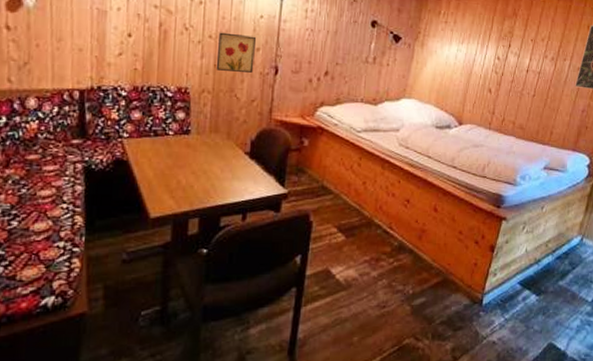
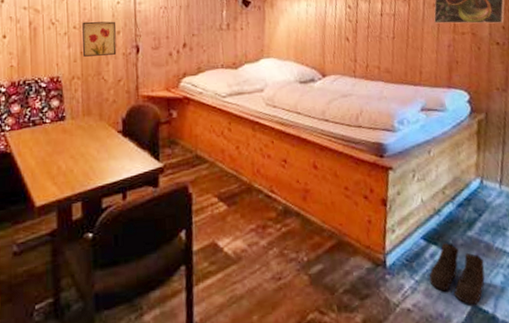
boots: none [517,289,567,343] -> present [429,242,486,305]

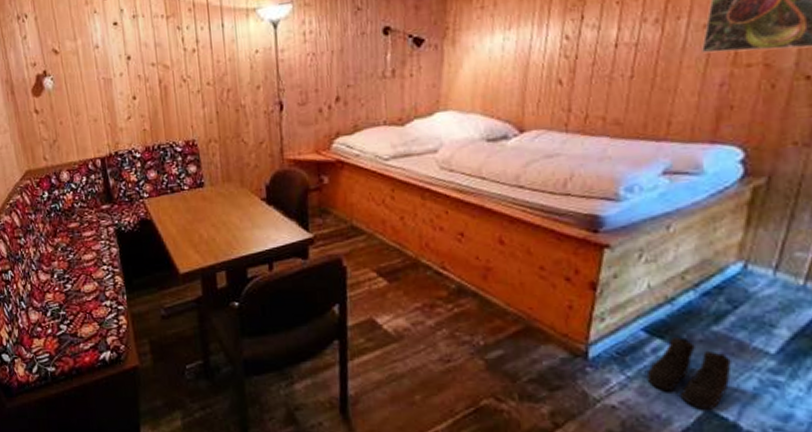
wall art: present [82,21,117,57] -> none [216,74,257,117]

